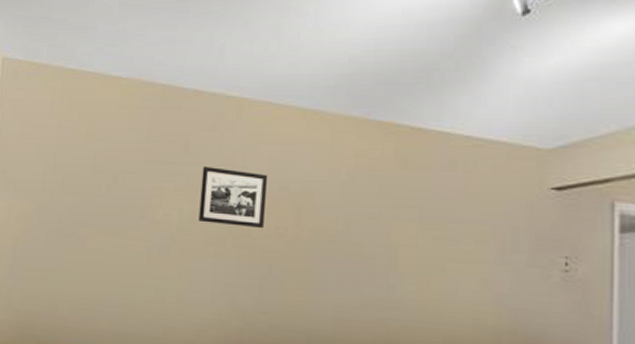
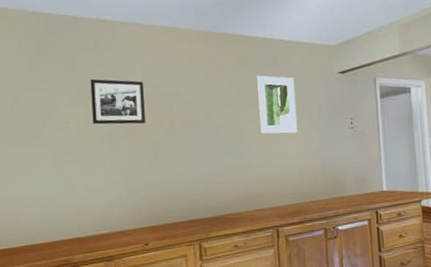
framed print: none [419,181,480,268] -> present [256,75,298,134]

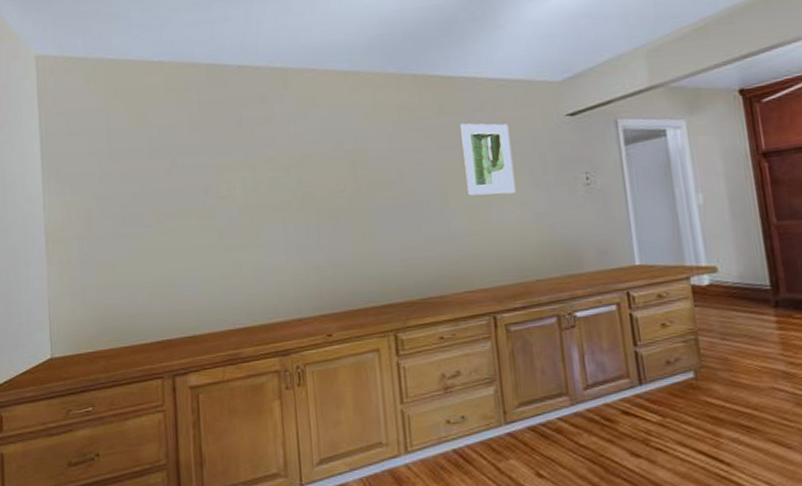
picture frame: present [90,79,145,125] -> none [258,136,325,191]

